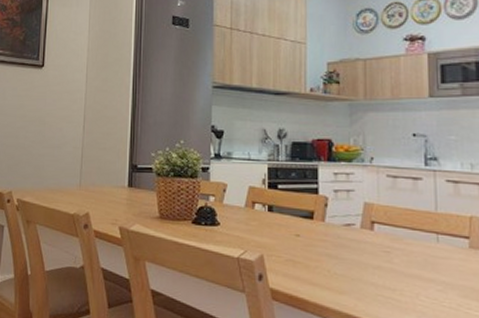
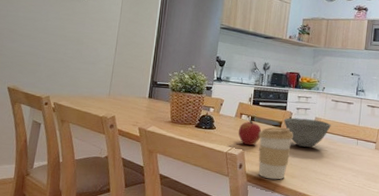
apple: none [251,207,286,248] -> present [238,118,262,146]
coffee cup: none [281,219,334,297] -> present [258,127,294,180]
bowl: none [317,204,391,248] -> present [284,117,331,147]

